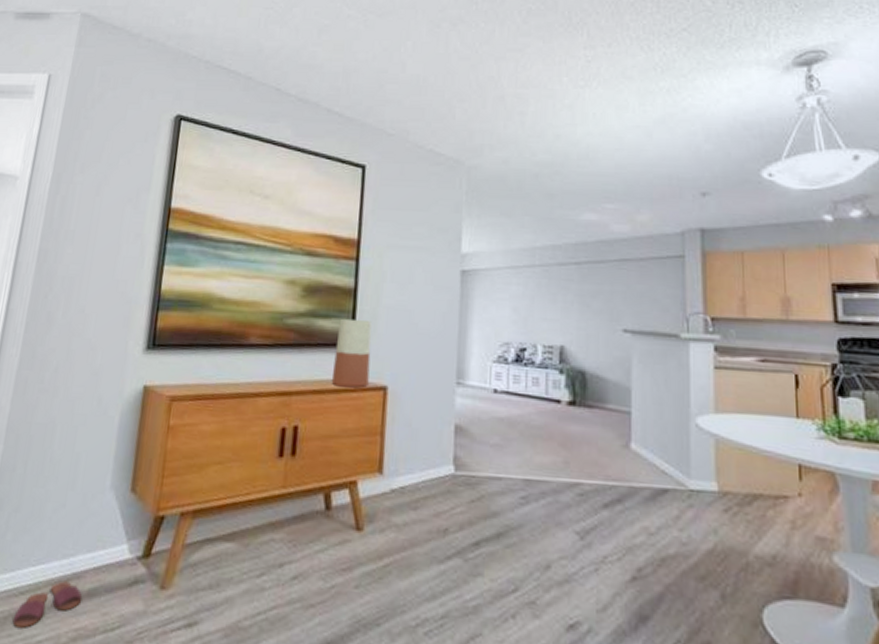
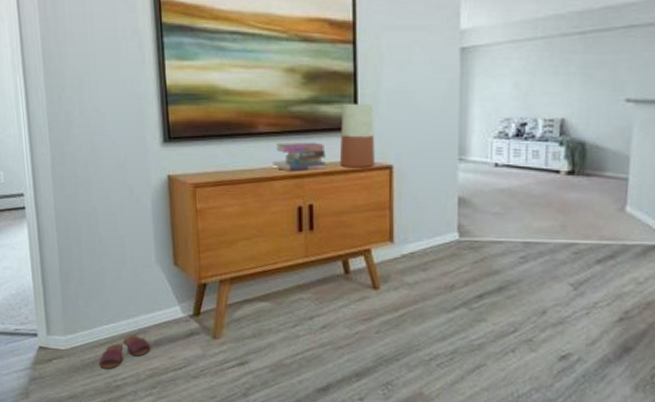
books: none [260,356,318,389] -> present [273,142,326,172]

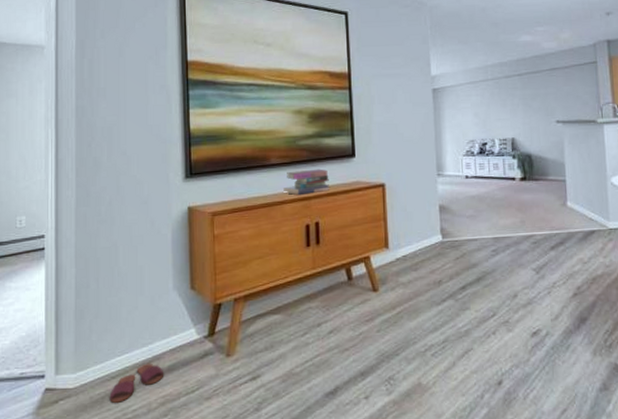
vase: present [339,104,375,169] -> none [340,136,370,189]

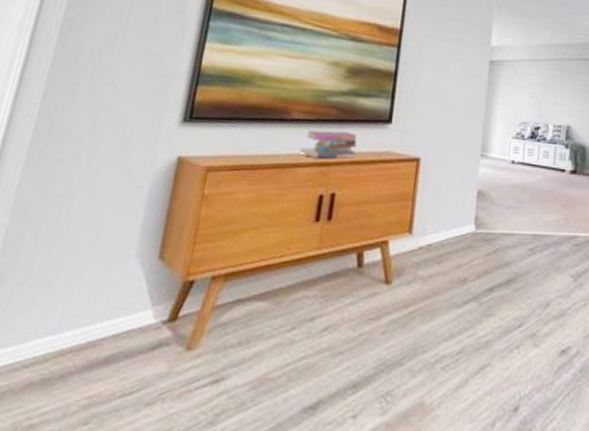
slippers: present [109,363,164,404] -> none [12,350,98,403]

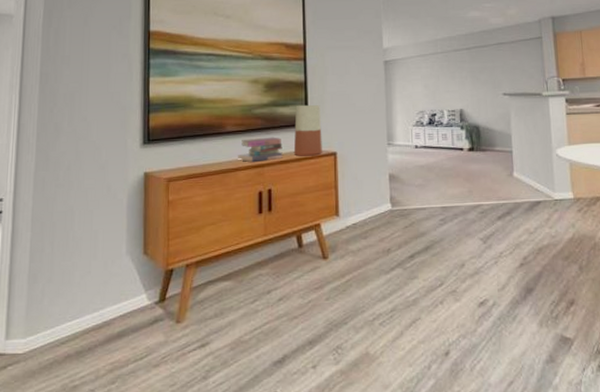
vase: none [369,99,409,160] -> present [293,105,322,156]

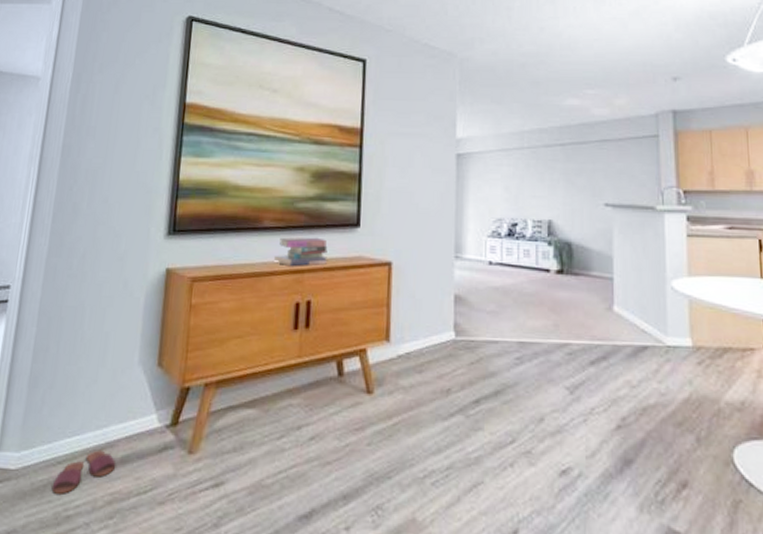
slippers: none [58,328,114,370] -> present [51,450,116,496]
vase: present [293,105,322,156] -> none [340,202,376,265]

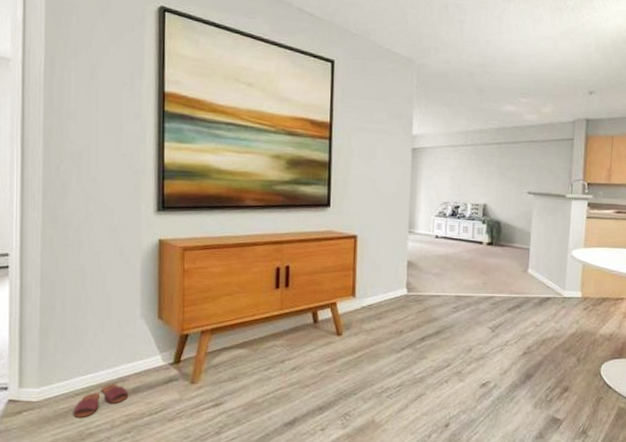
books: present [274,237,328,267] -> none [256,214,303,239]

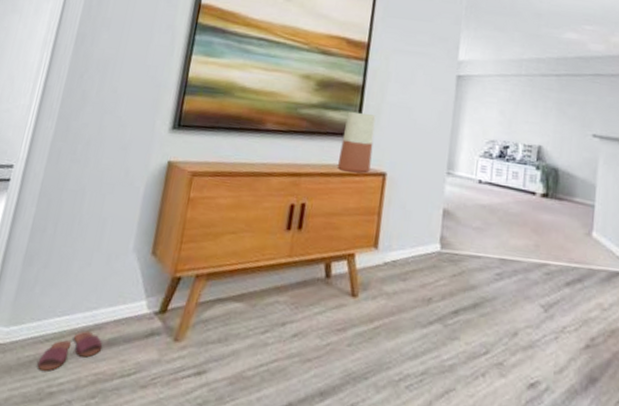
vase: none [313,186,344,237] -> present [337,112,376,174]

